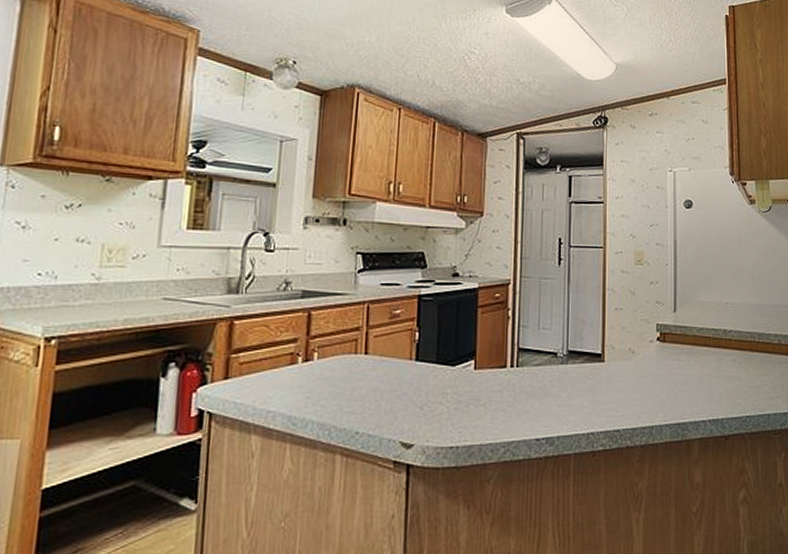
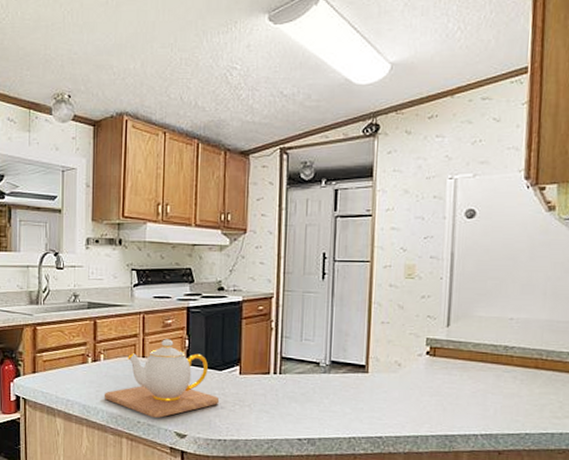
teapot: none [315,332,452,426] -> present [103,339,220,418]

